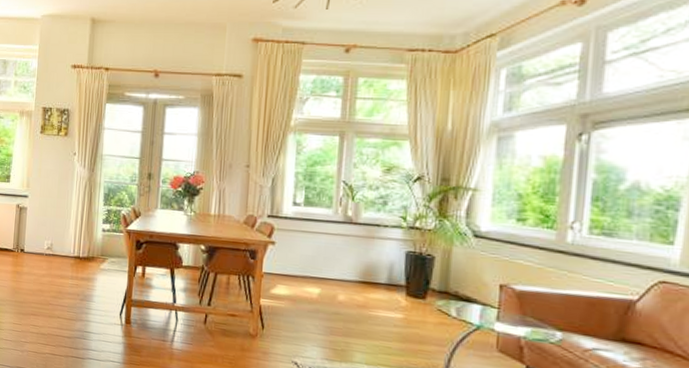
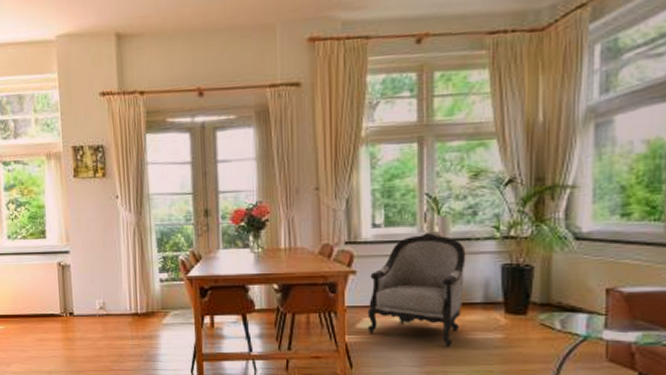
armchair: none [280,215,375,321] -> present [367,233,466,348]

